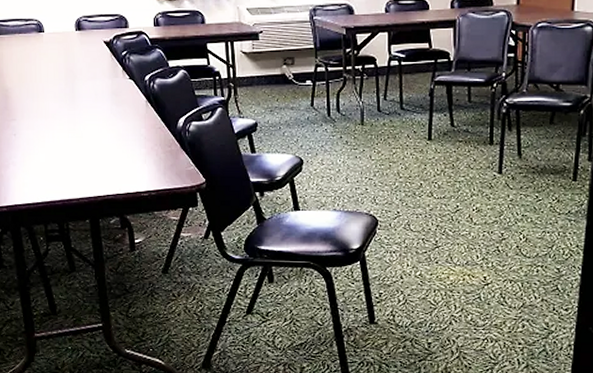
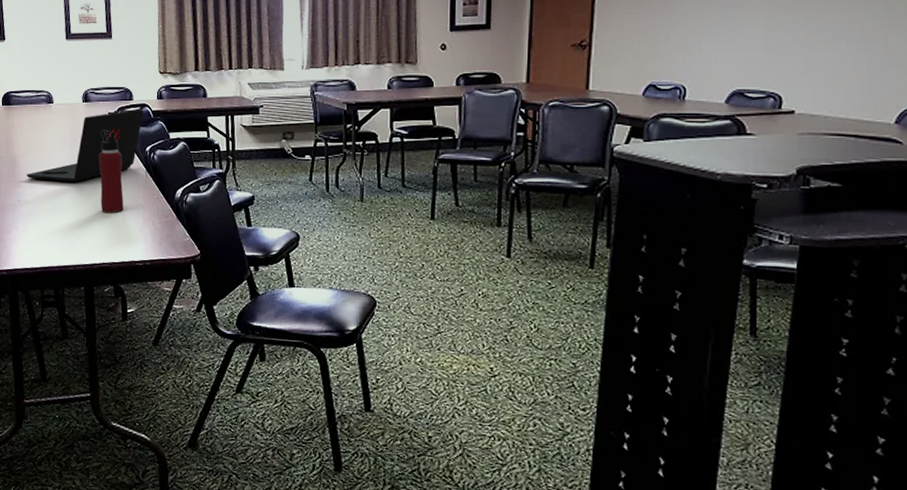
laptop: none [21,36,140,115] -> present [27,108,143,183]
water bottle: none [97,59,125,144] -> present [99,130,124,213]

